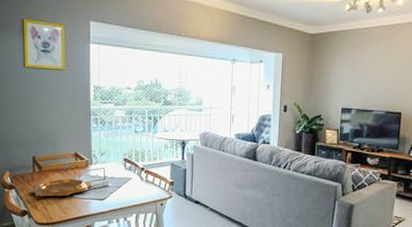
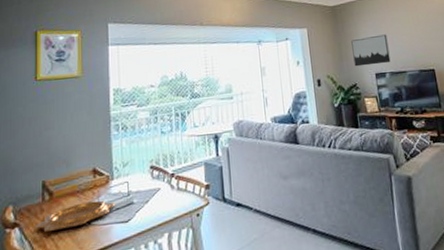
wall art: none [323,70,362,100] -> present [351,34,391,67]

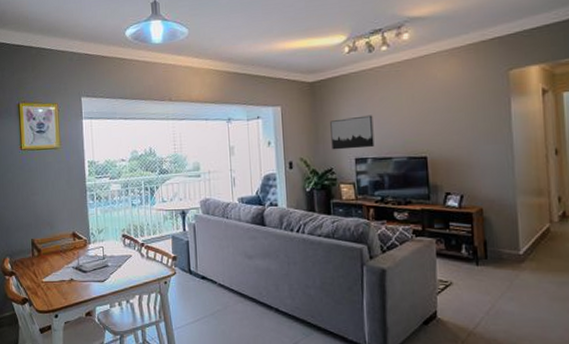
decorative bowl: present [35,200,116,232] -> none [28,260,93,282]

